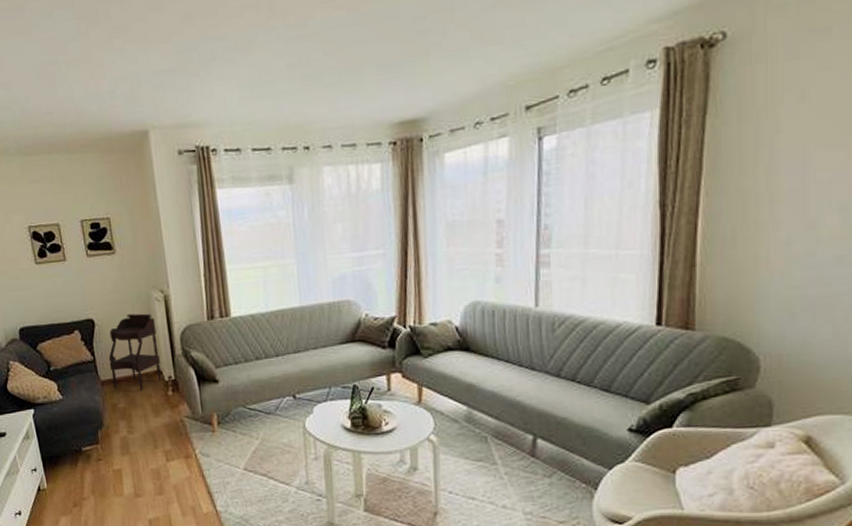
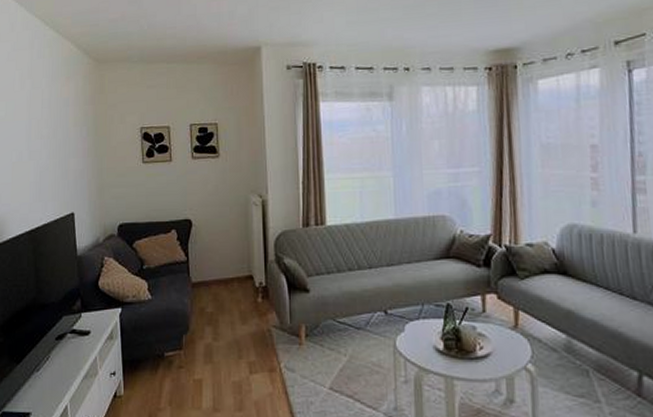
side table: present [108,313,162,390] -> none [202,216,252,295]

